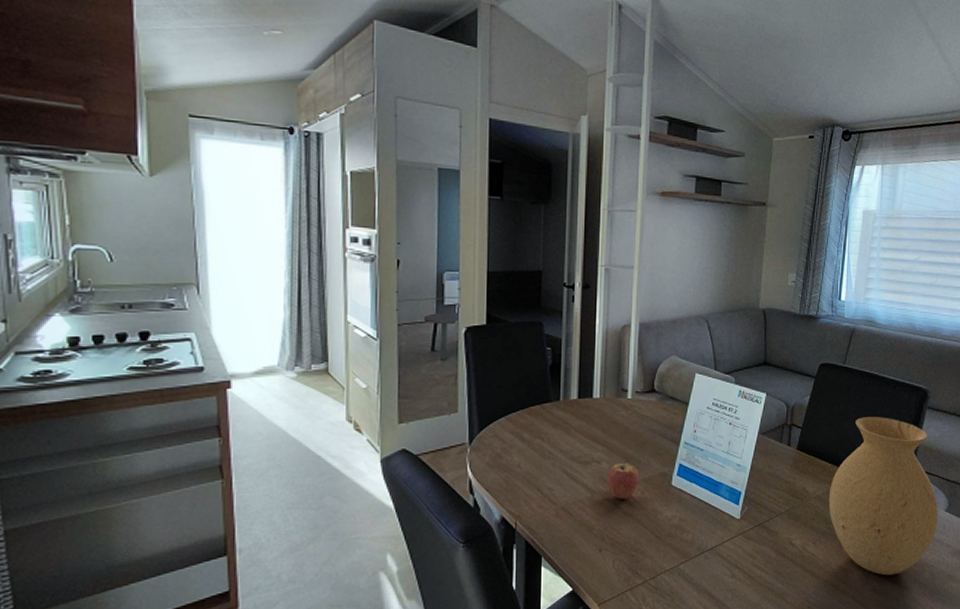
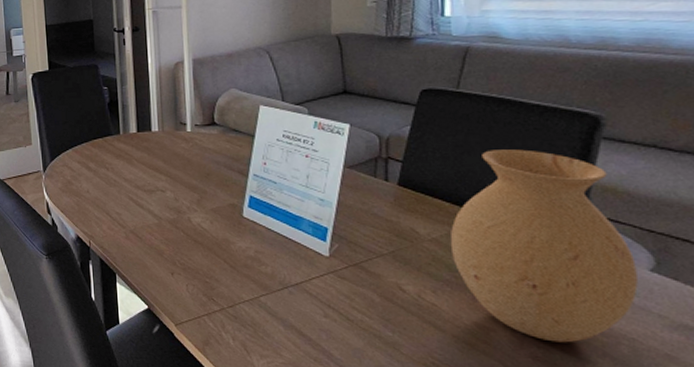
fruit: present [607,459,640,499] -> none [173,189,207,227]

